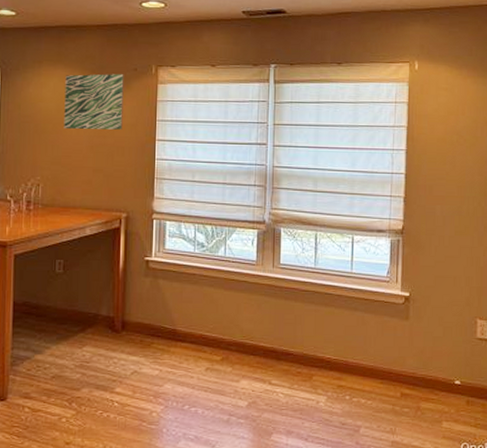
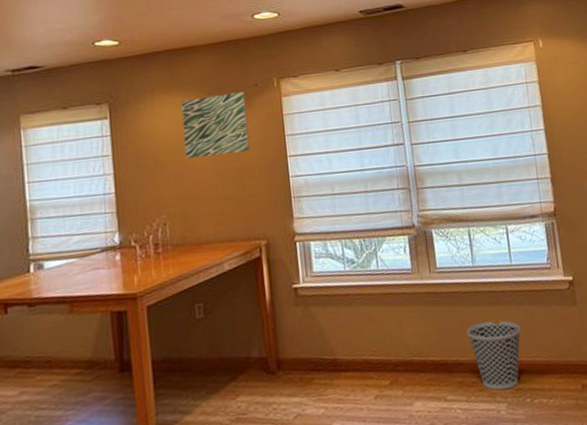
wastebasket: none [299,320,352,384] -> present [466,320,521,391]

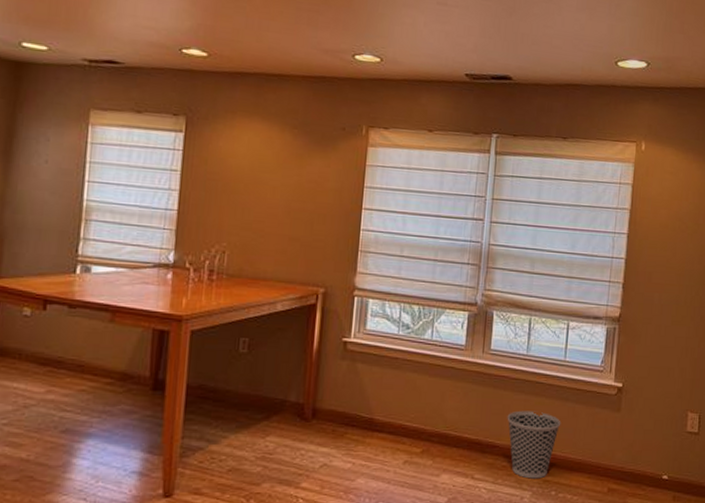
wall art: present [181,92,250,159] -> none [257,129,330,195]

